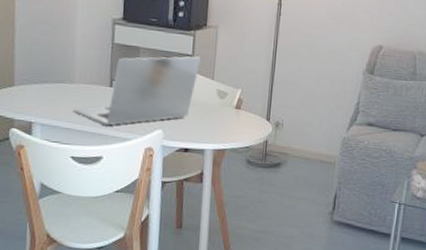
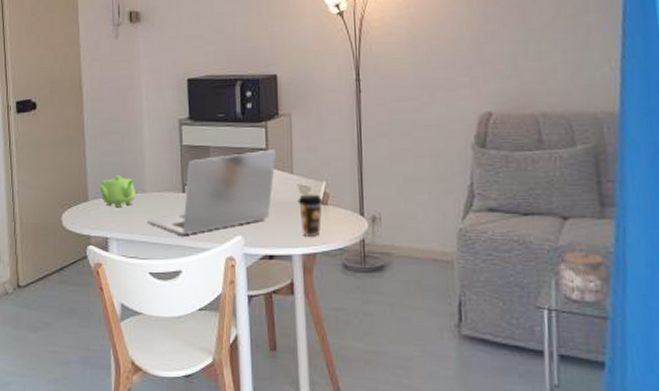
teapot: none [26,64,64,95] -> present [99,175,135,208]
coffee cup: none [215,98,238,135] -> present [297,194,324,236]

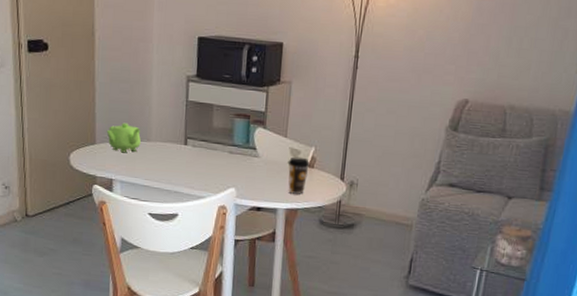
laptop: present [146,149,276,235] -> none [149,113,273,183]

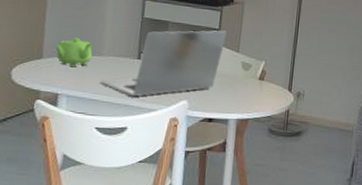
laptop: none [149,113,273,183] -> present [99,30,227,97]
coffee cup: present [287,157,311,194] -> none [239,70,261,105]

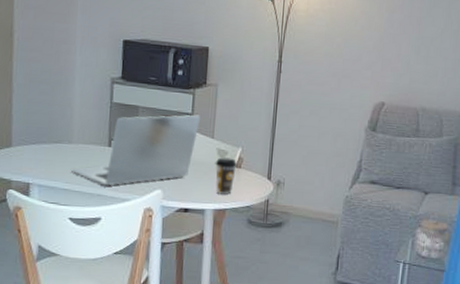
teapot: present [55,37,92,68] -> none [24,124,62,156]
coffee cup: none [239,70,261,105] -> present [215,157,238,195]

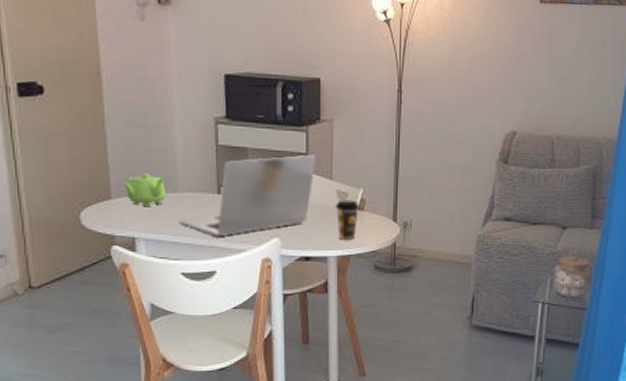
teapot: none [24,124,62,156] -> present [123,173,166,207]

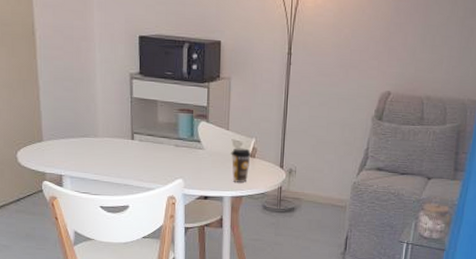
teapot: present [123,173,166,207] -> none [53,120,88,149]
laptop: present [178,154,316,237] -> none [98,107,215,176]

